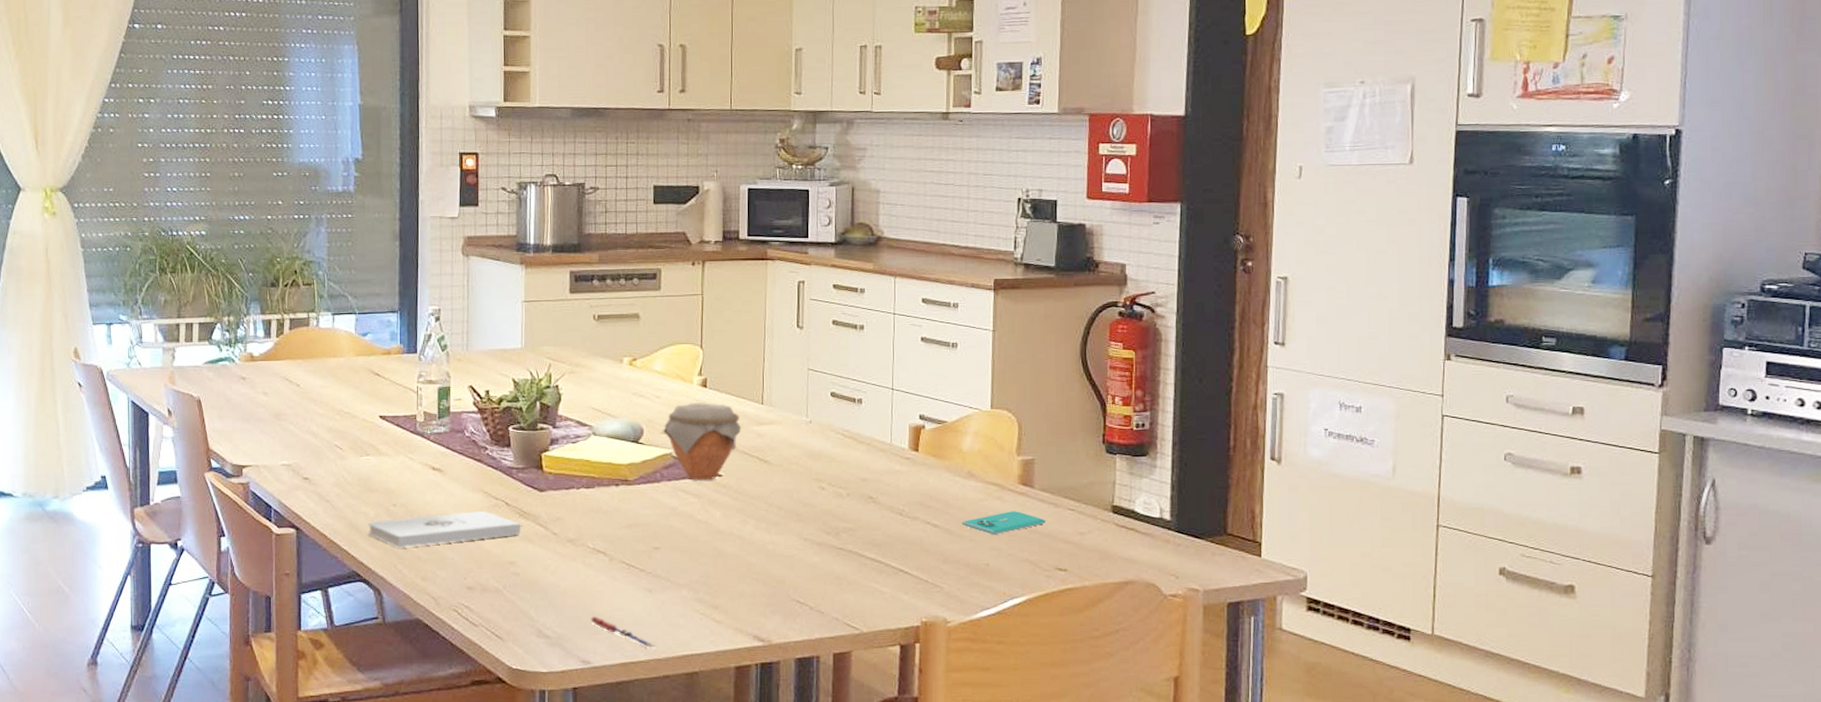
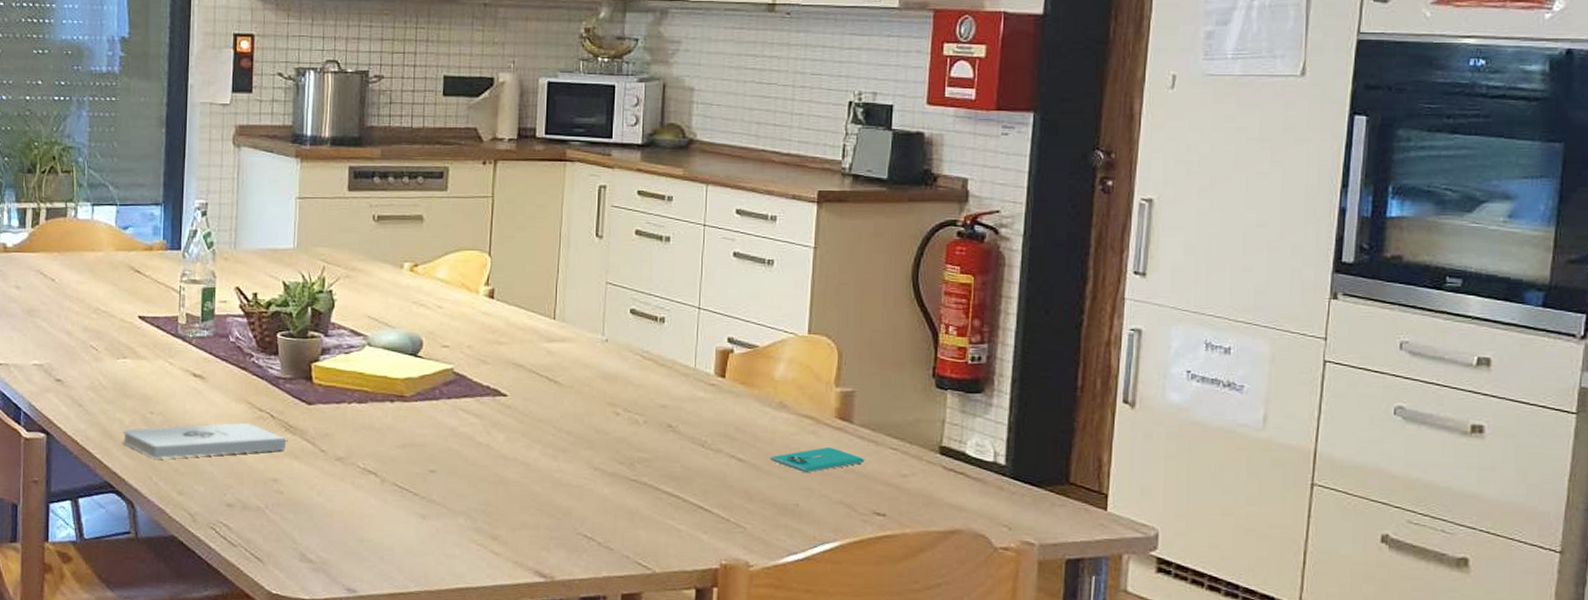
pen: present [590,617,656,649] -> none [357,542,428,579]
jar: present [662,403,742,480] -> none [443,315,531,400]

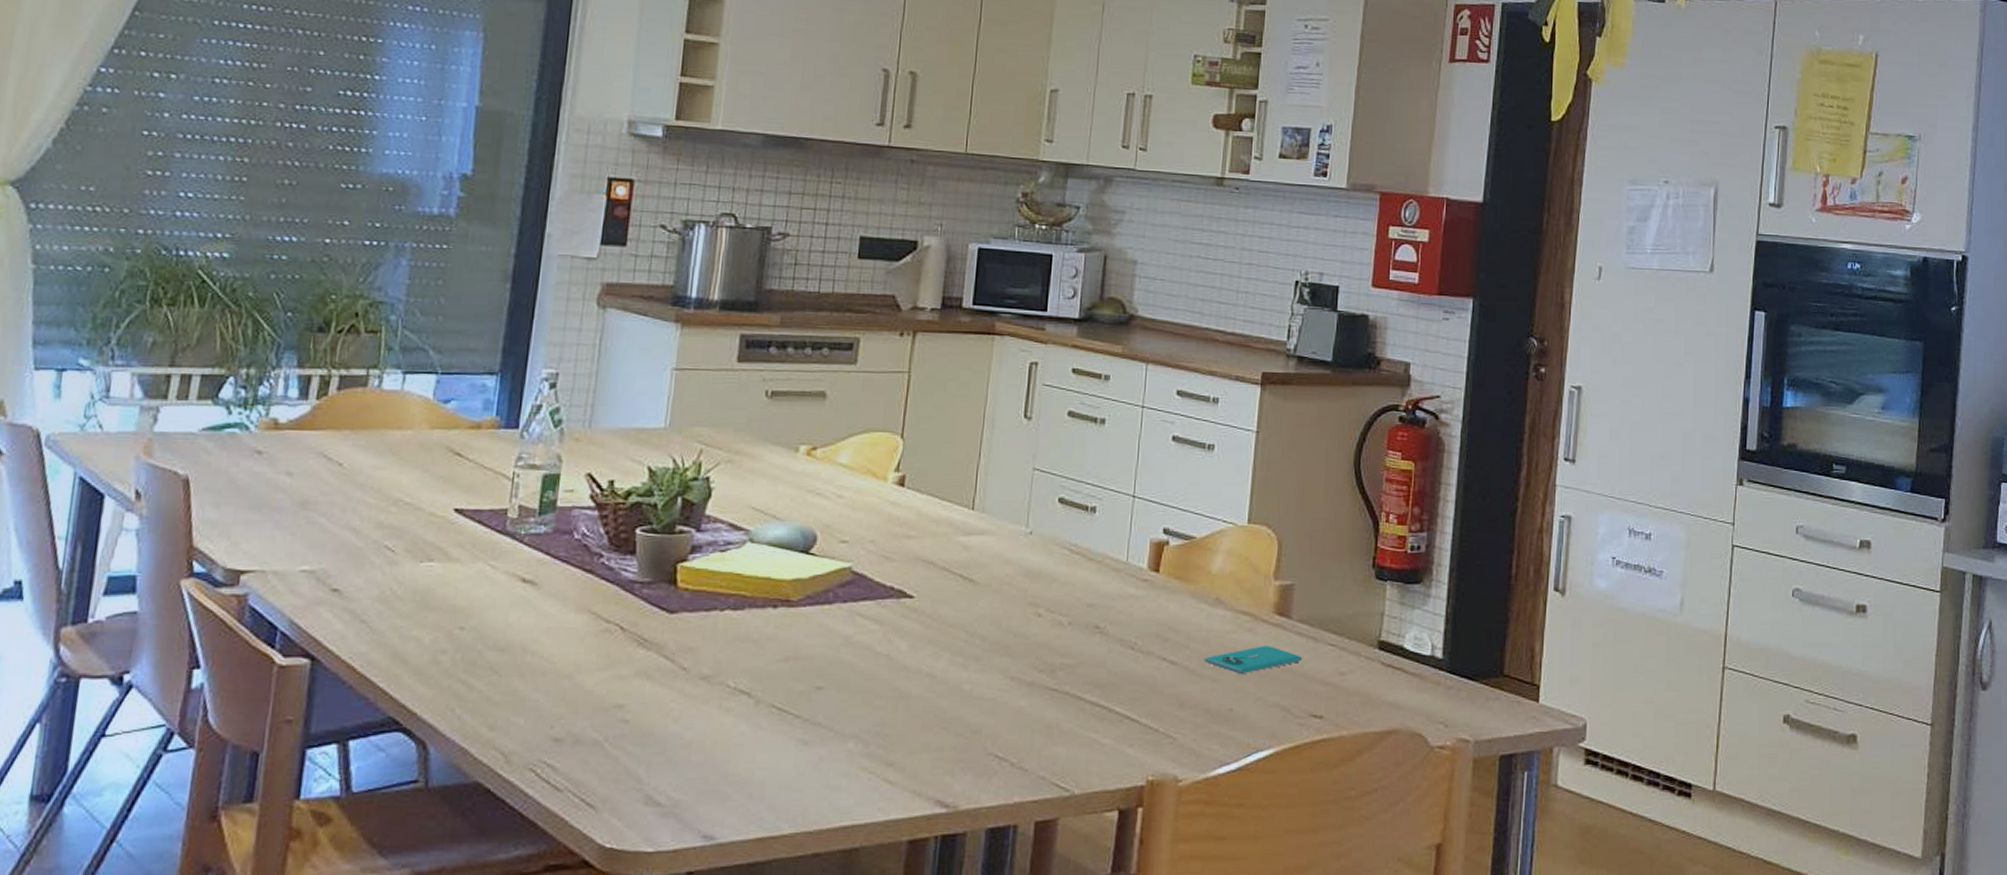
notepad: present [123,423,286,459] -> none [419,638,638,686]

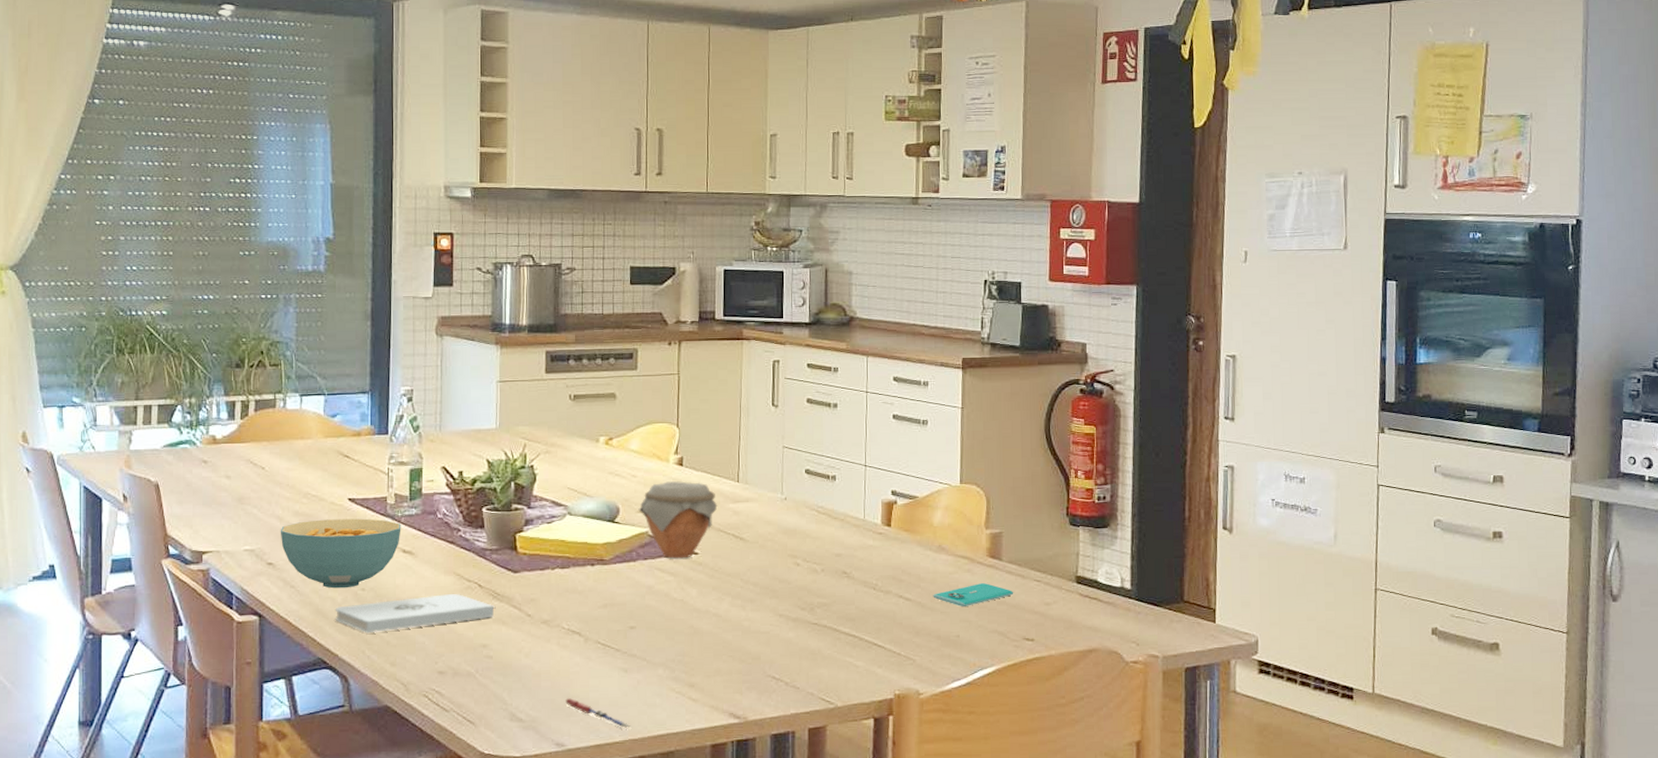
cereal bowl: none [354,535,524,626] -> present [280,518,401,589]
notepad: none [419,638,638,686] -> present [336,594,494,634]
pen: none [720,777,807,819] -> present [564,698,632,729]
jar: none [841,505,945,603] -> present [638,481,718,559]

